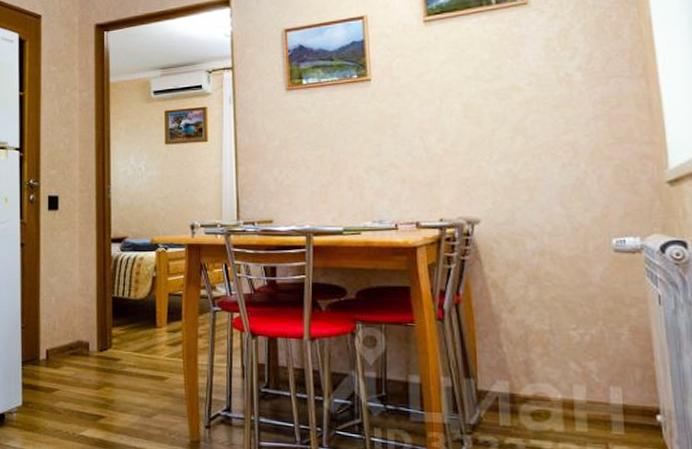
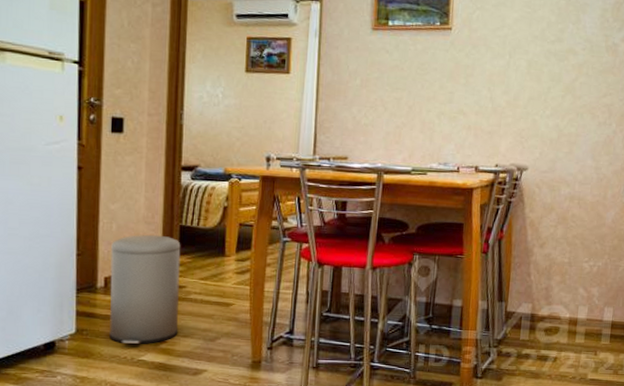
pedal bin: none [51,306,116,419] -> present [109,234,181,345]

